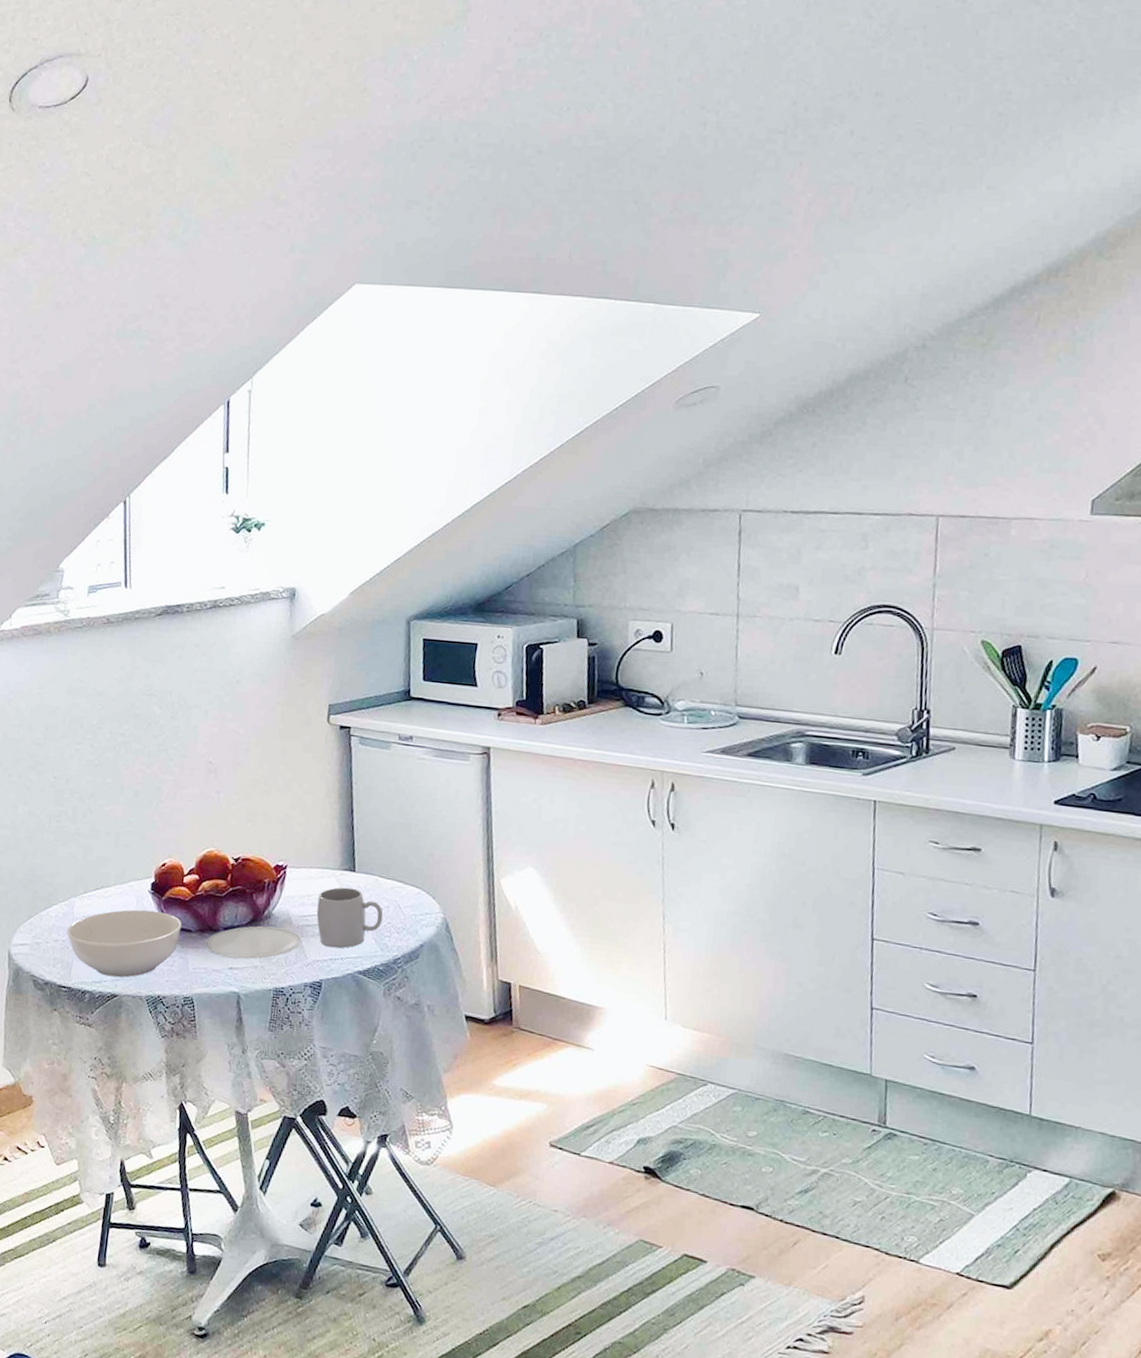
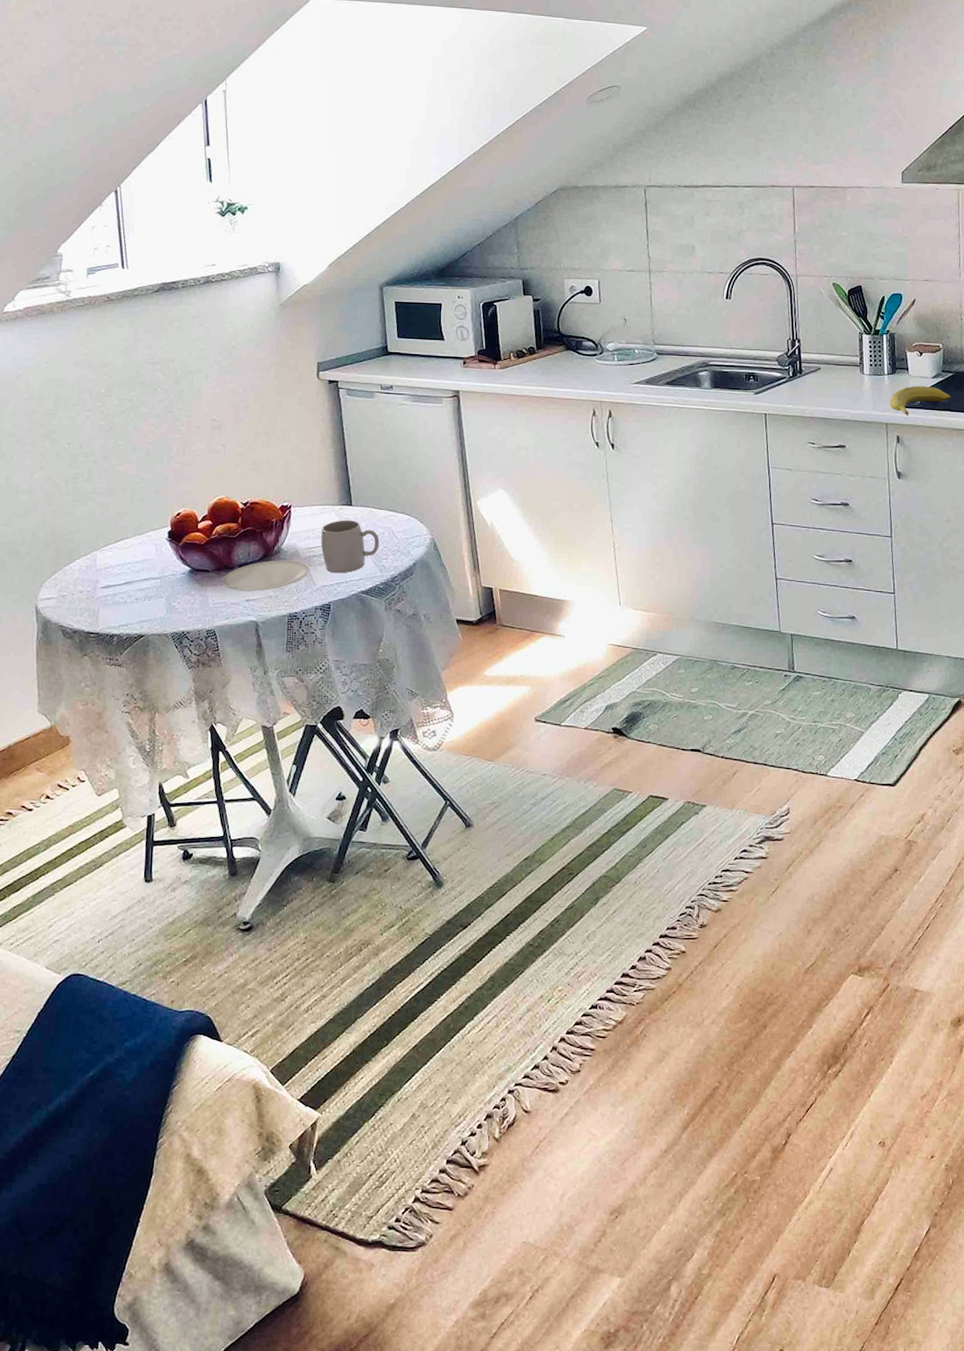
bowl: present [66,909,182,978] -> none [90,556,199,619]
fruit: none [1047,778,1137,818] -> present [889,386,951,417]

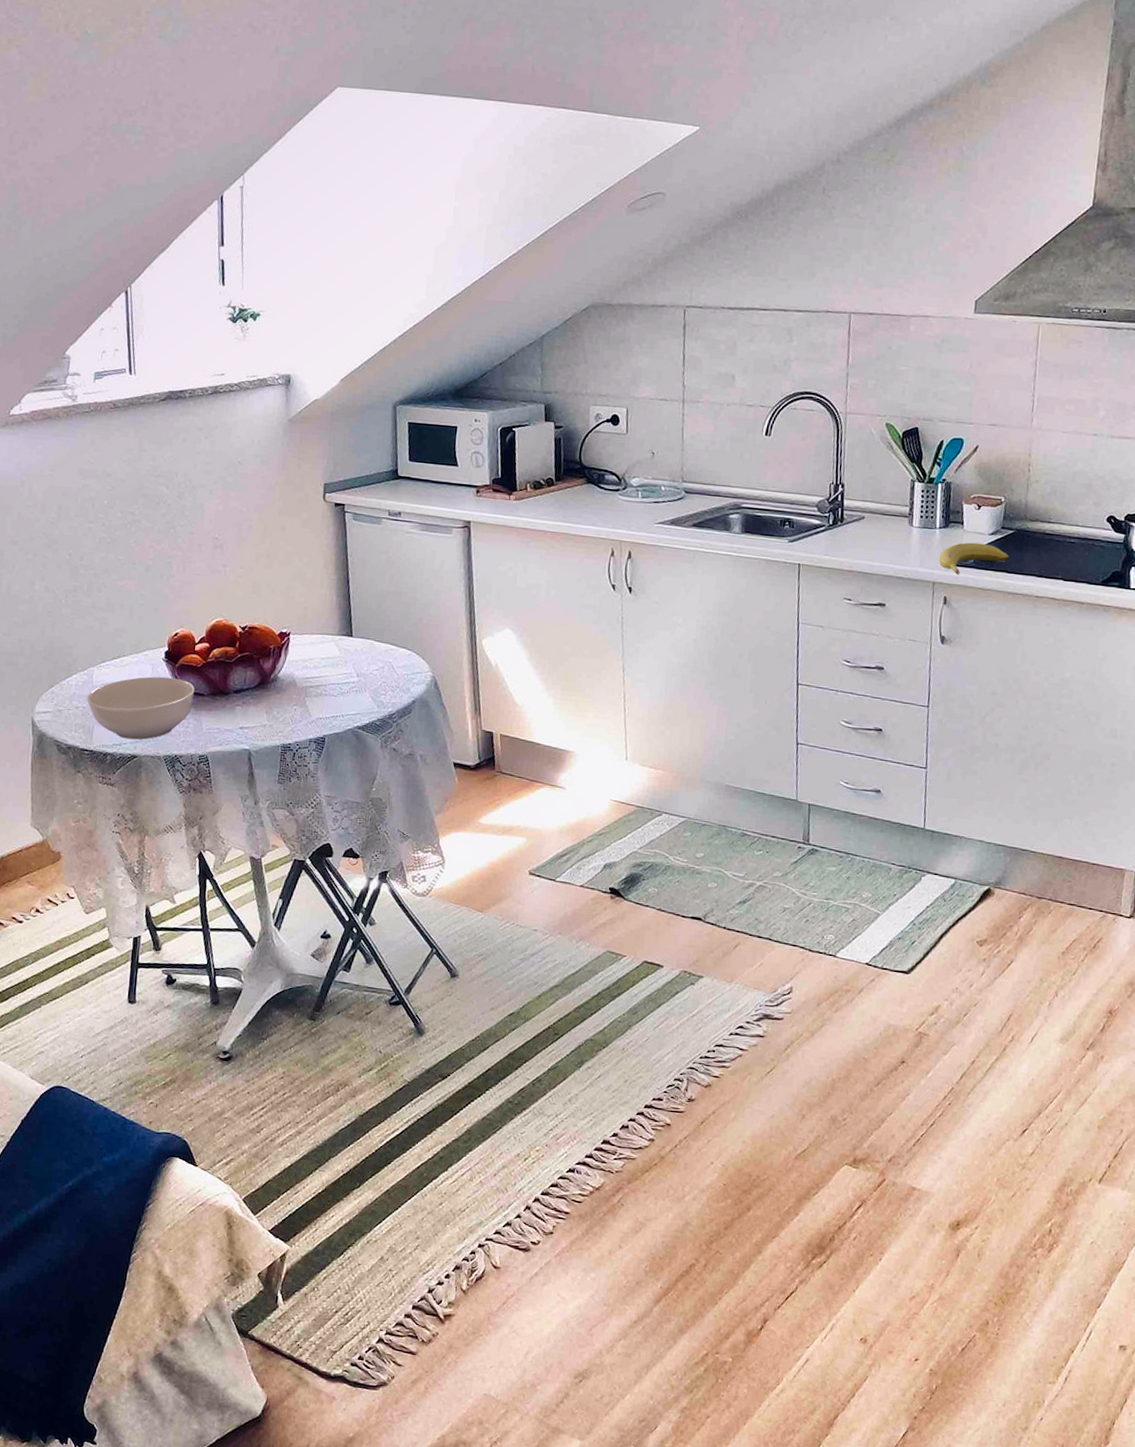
bowl: none [90,556,199,619] -> present [86,676,195,740]
plate: present [223,560,310,591] -> none [217,688,306,719]
mug: present [321,520,380,573] -> none [318,651,379,707]

